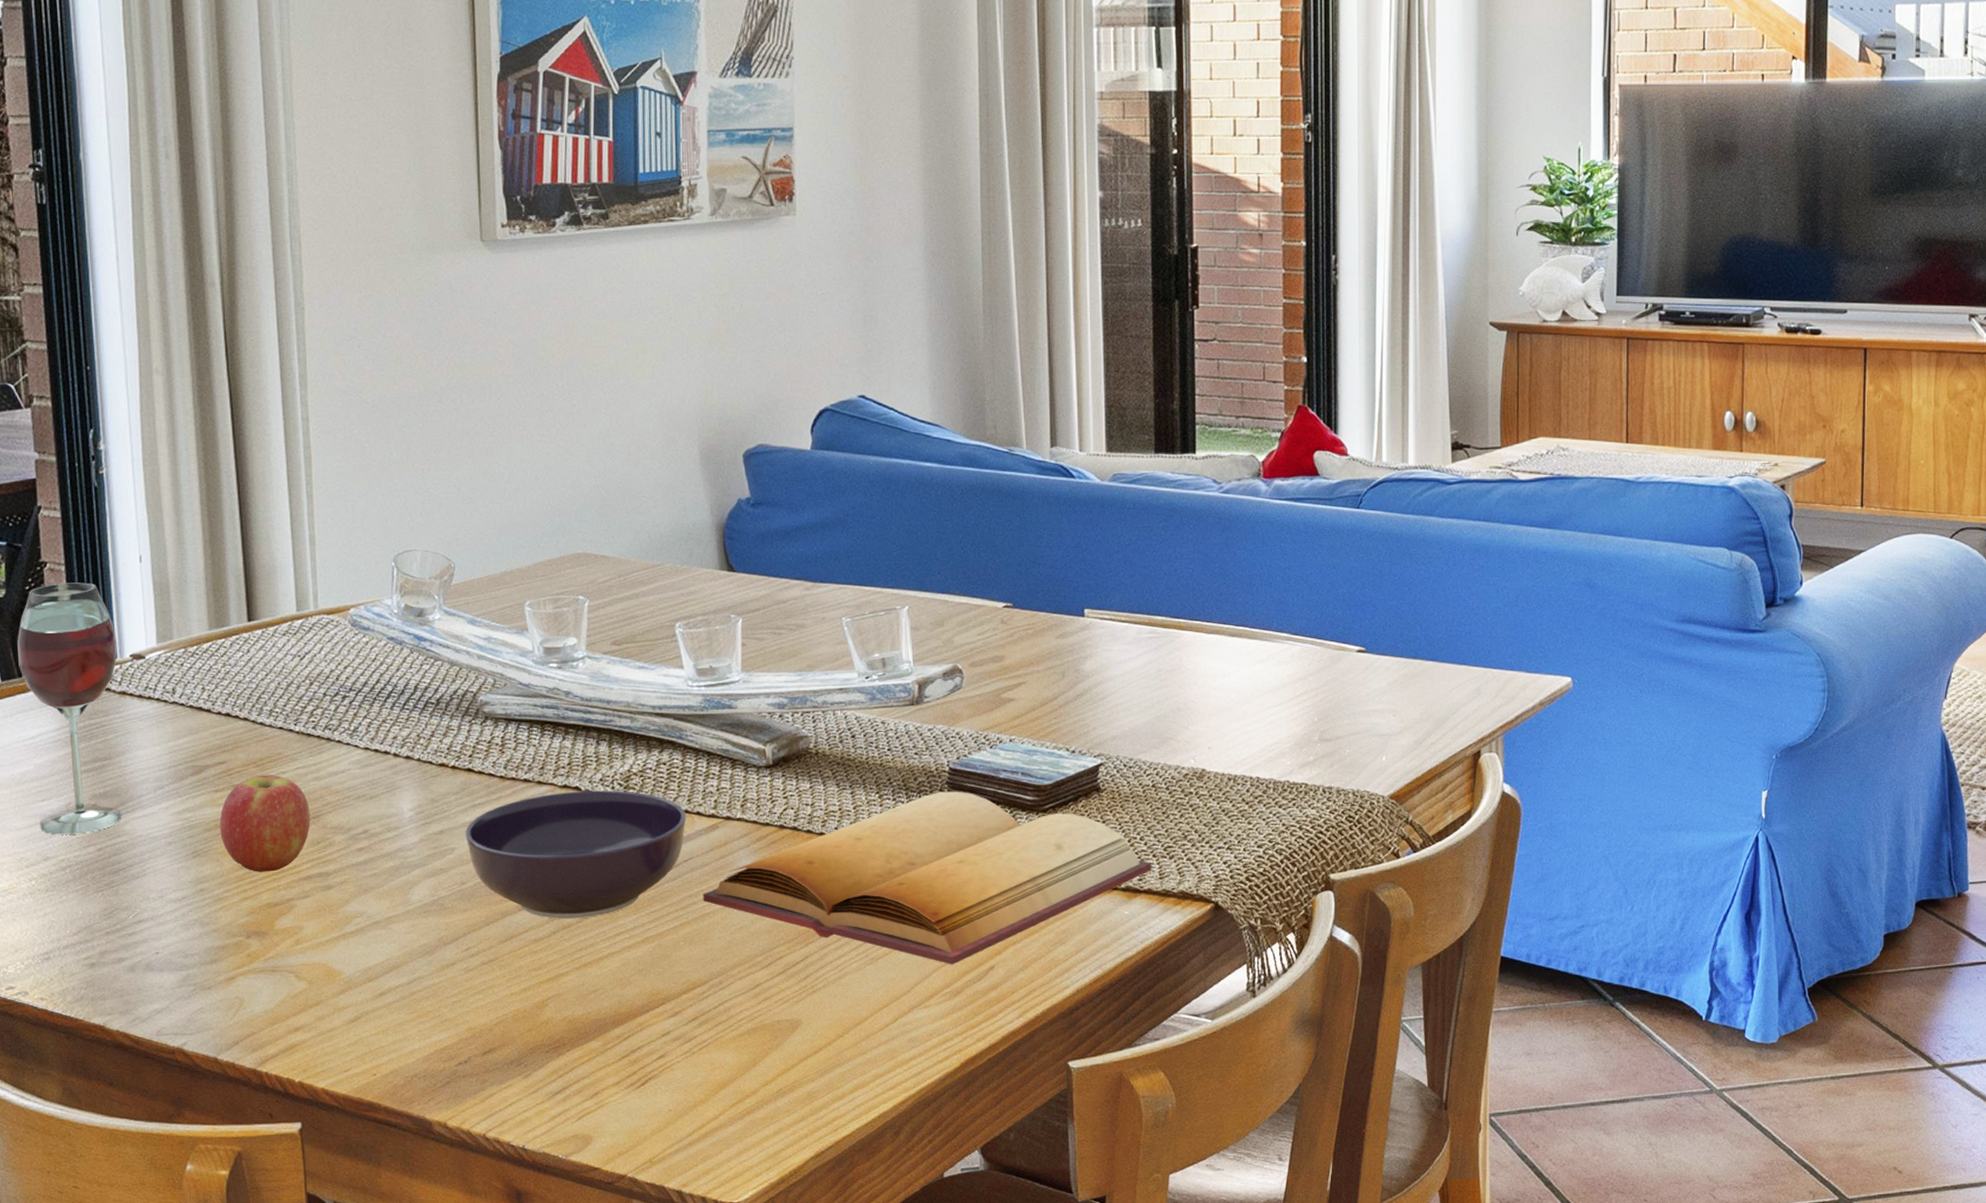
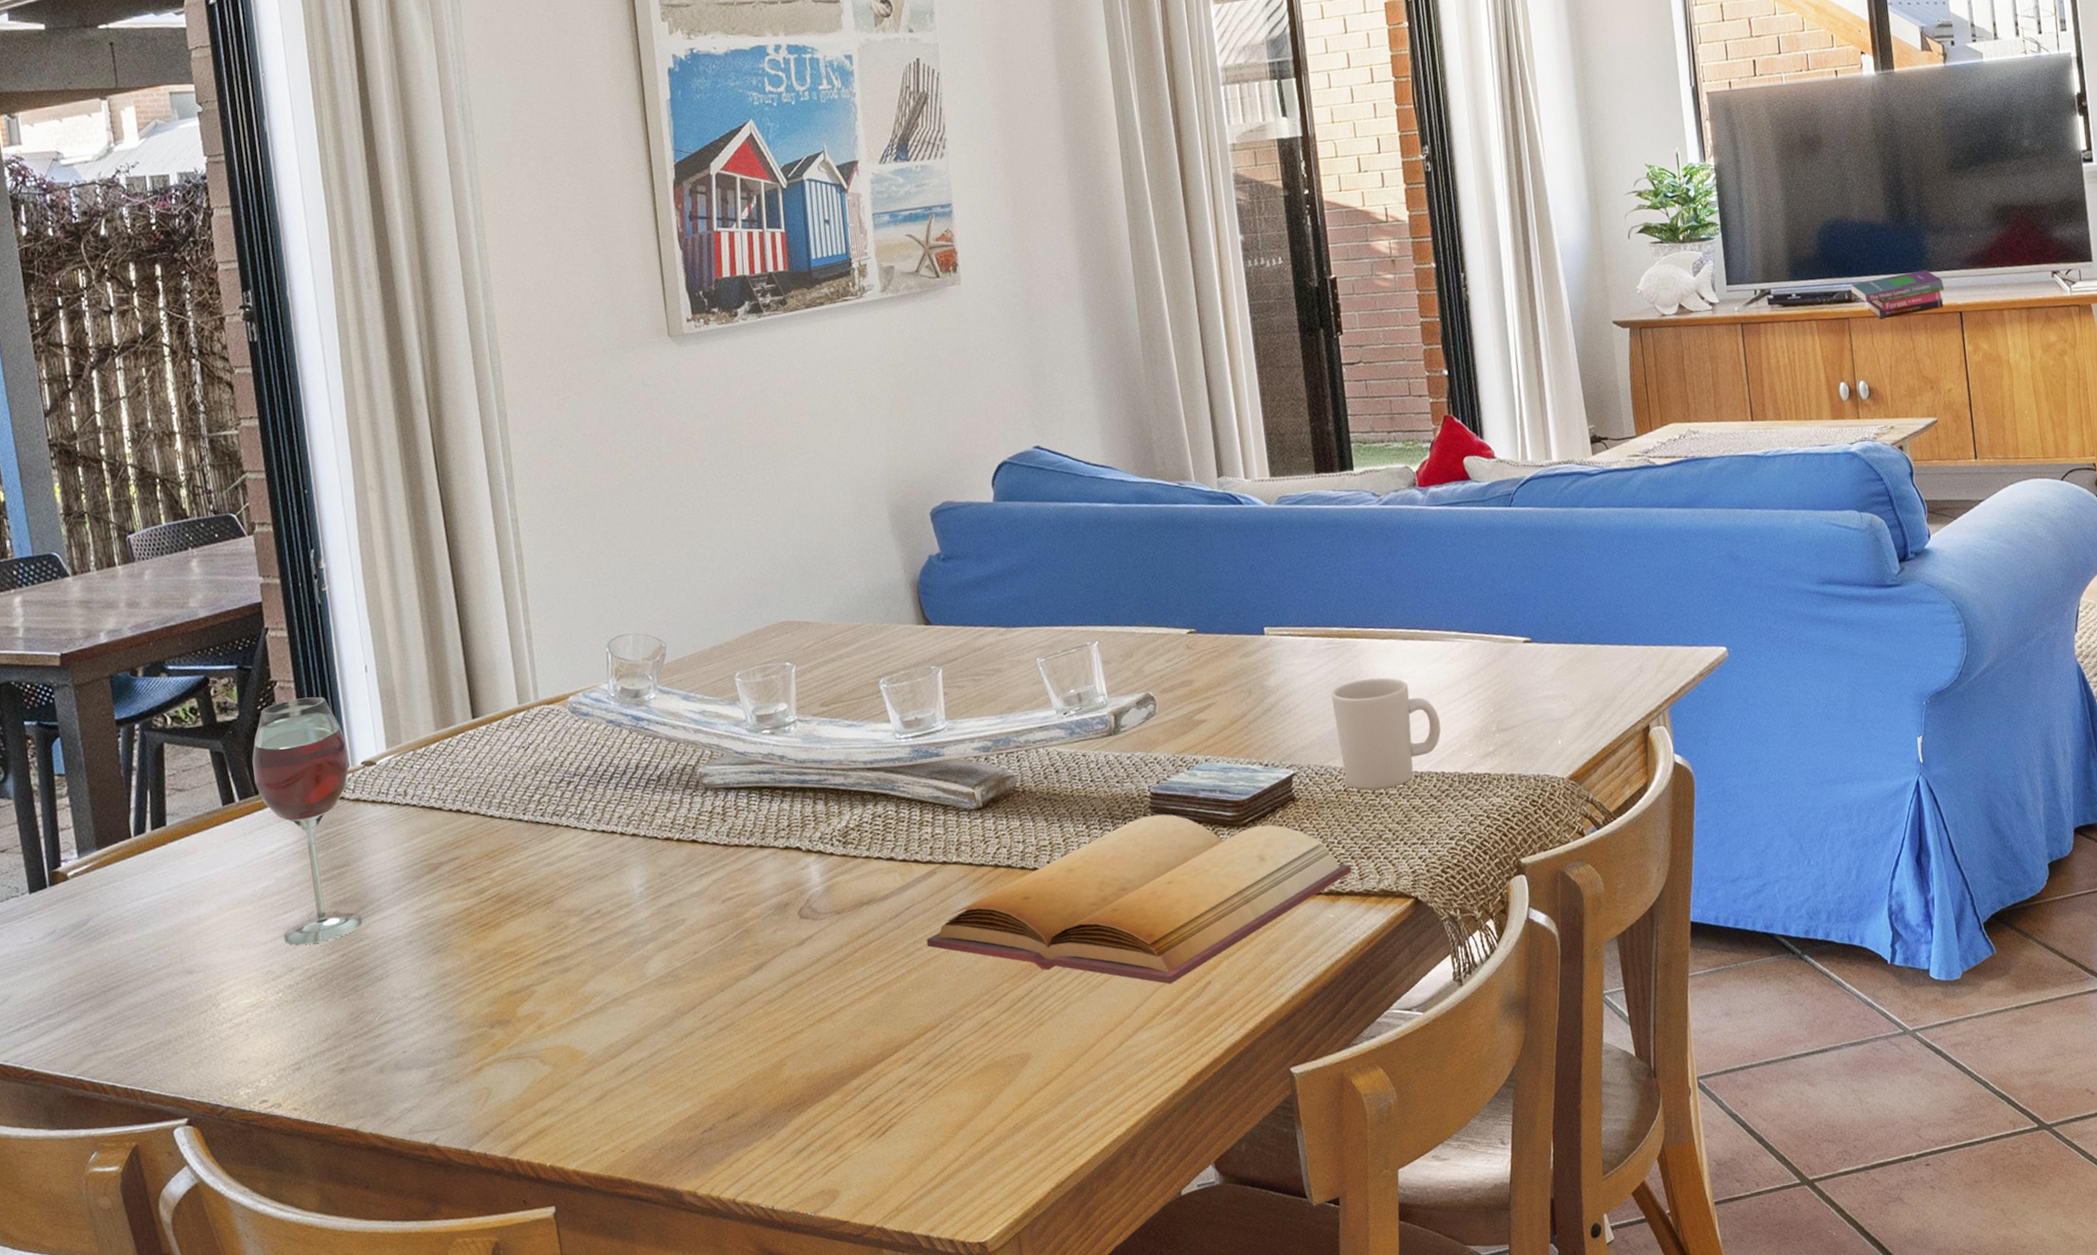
fruit: present [219,774,311,872] -> none [457,865,545,962]
bowl: present [465,790,687,919] -> none [694,846,905,979]
mug: none [1148,673,1261,789] -> present [1331,677,1441,791]
books: none [1749,299,1851,348] -> present [1850,269,1945,320]

